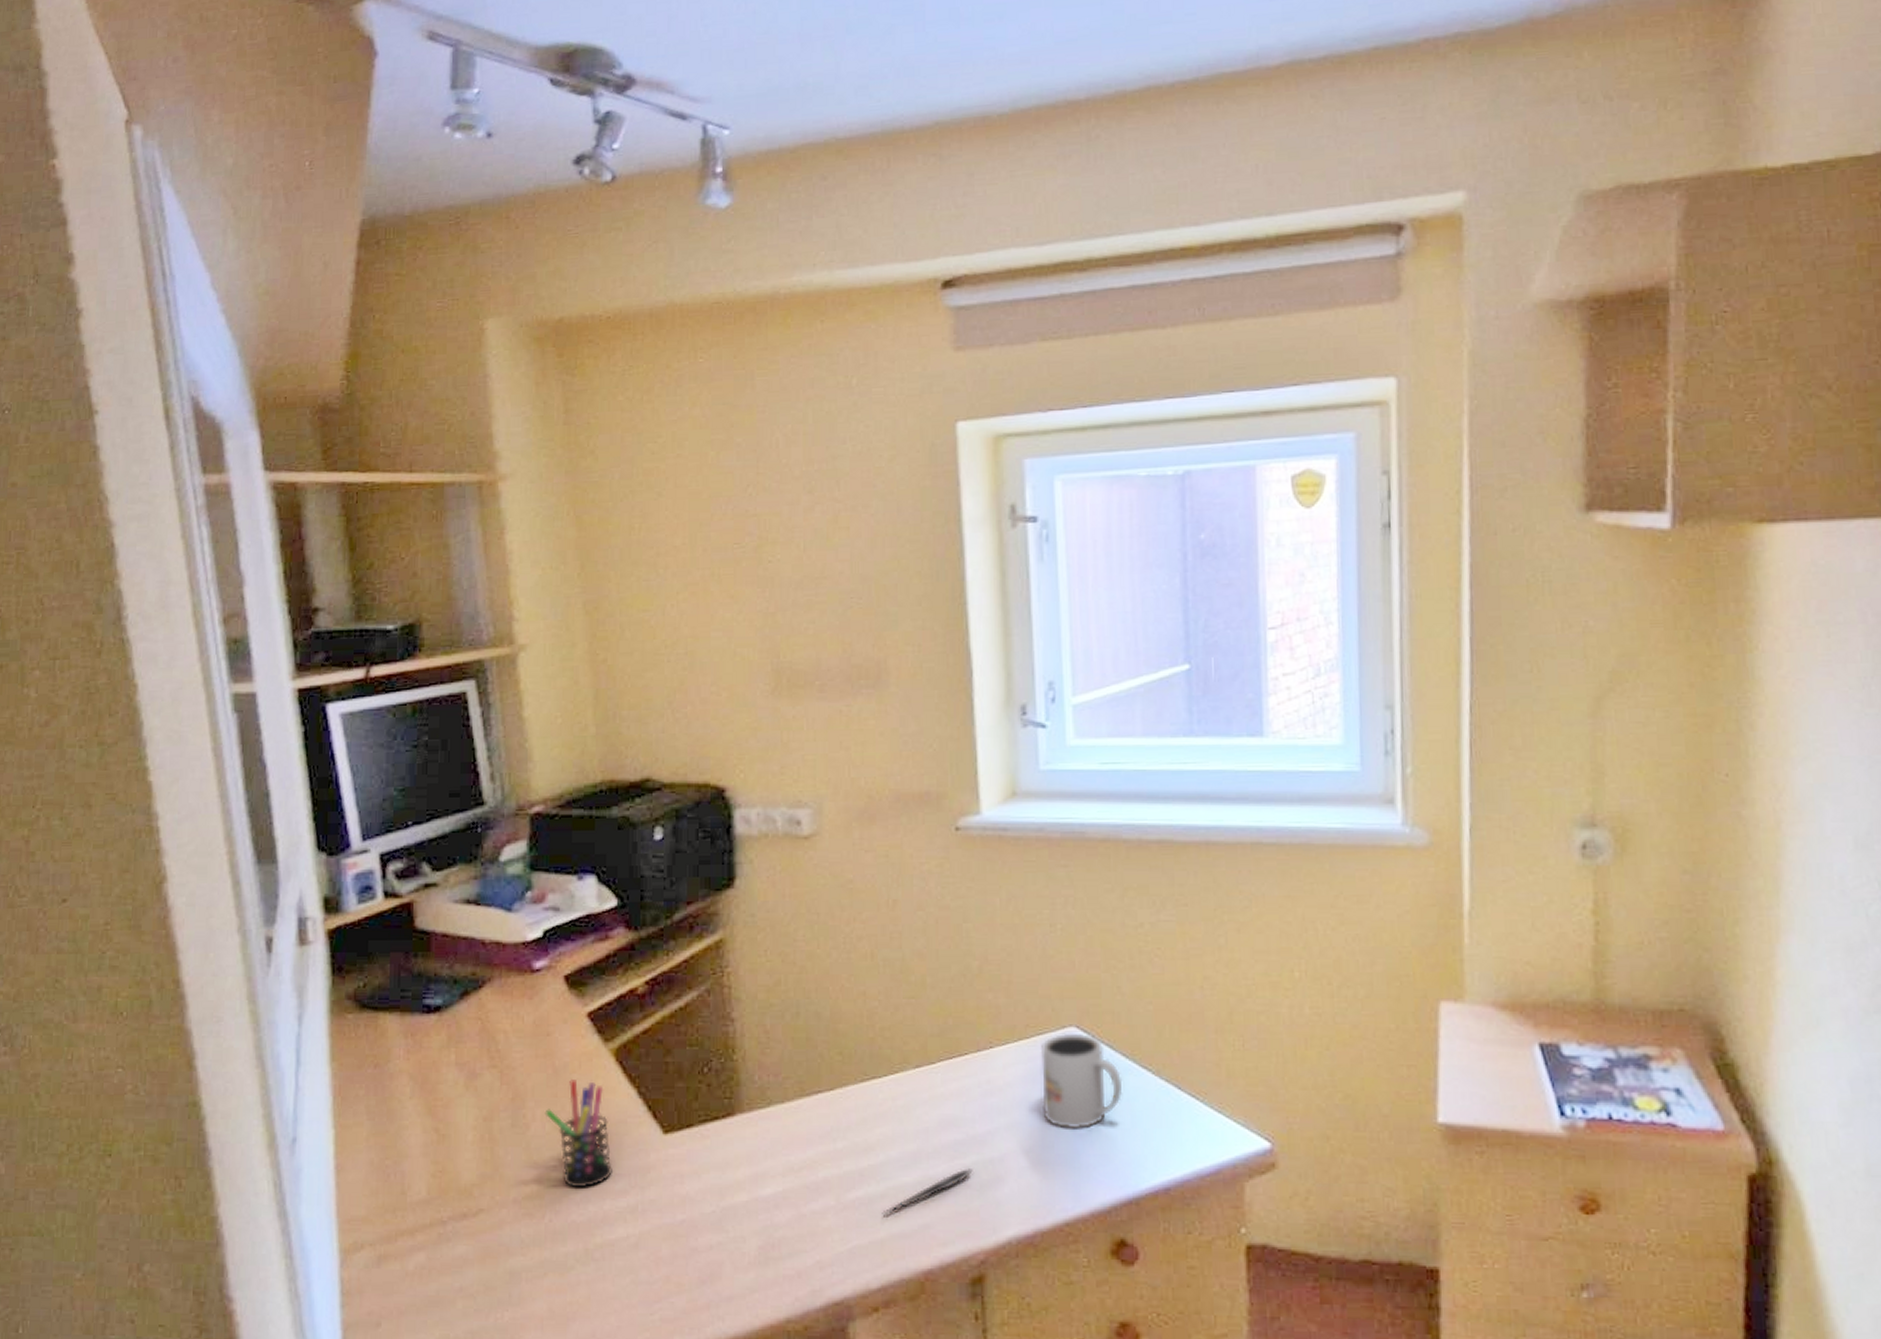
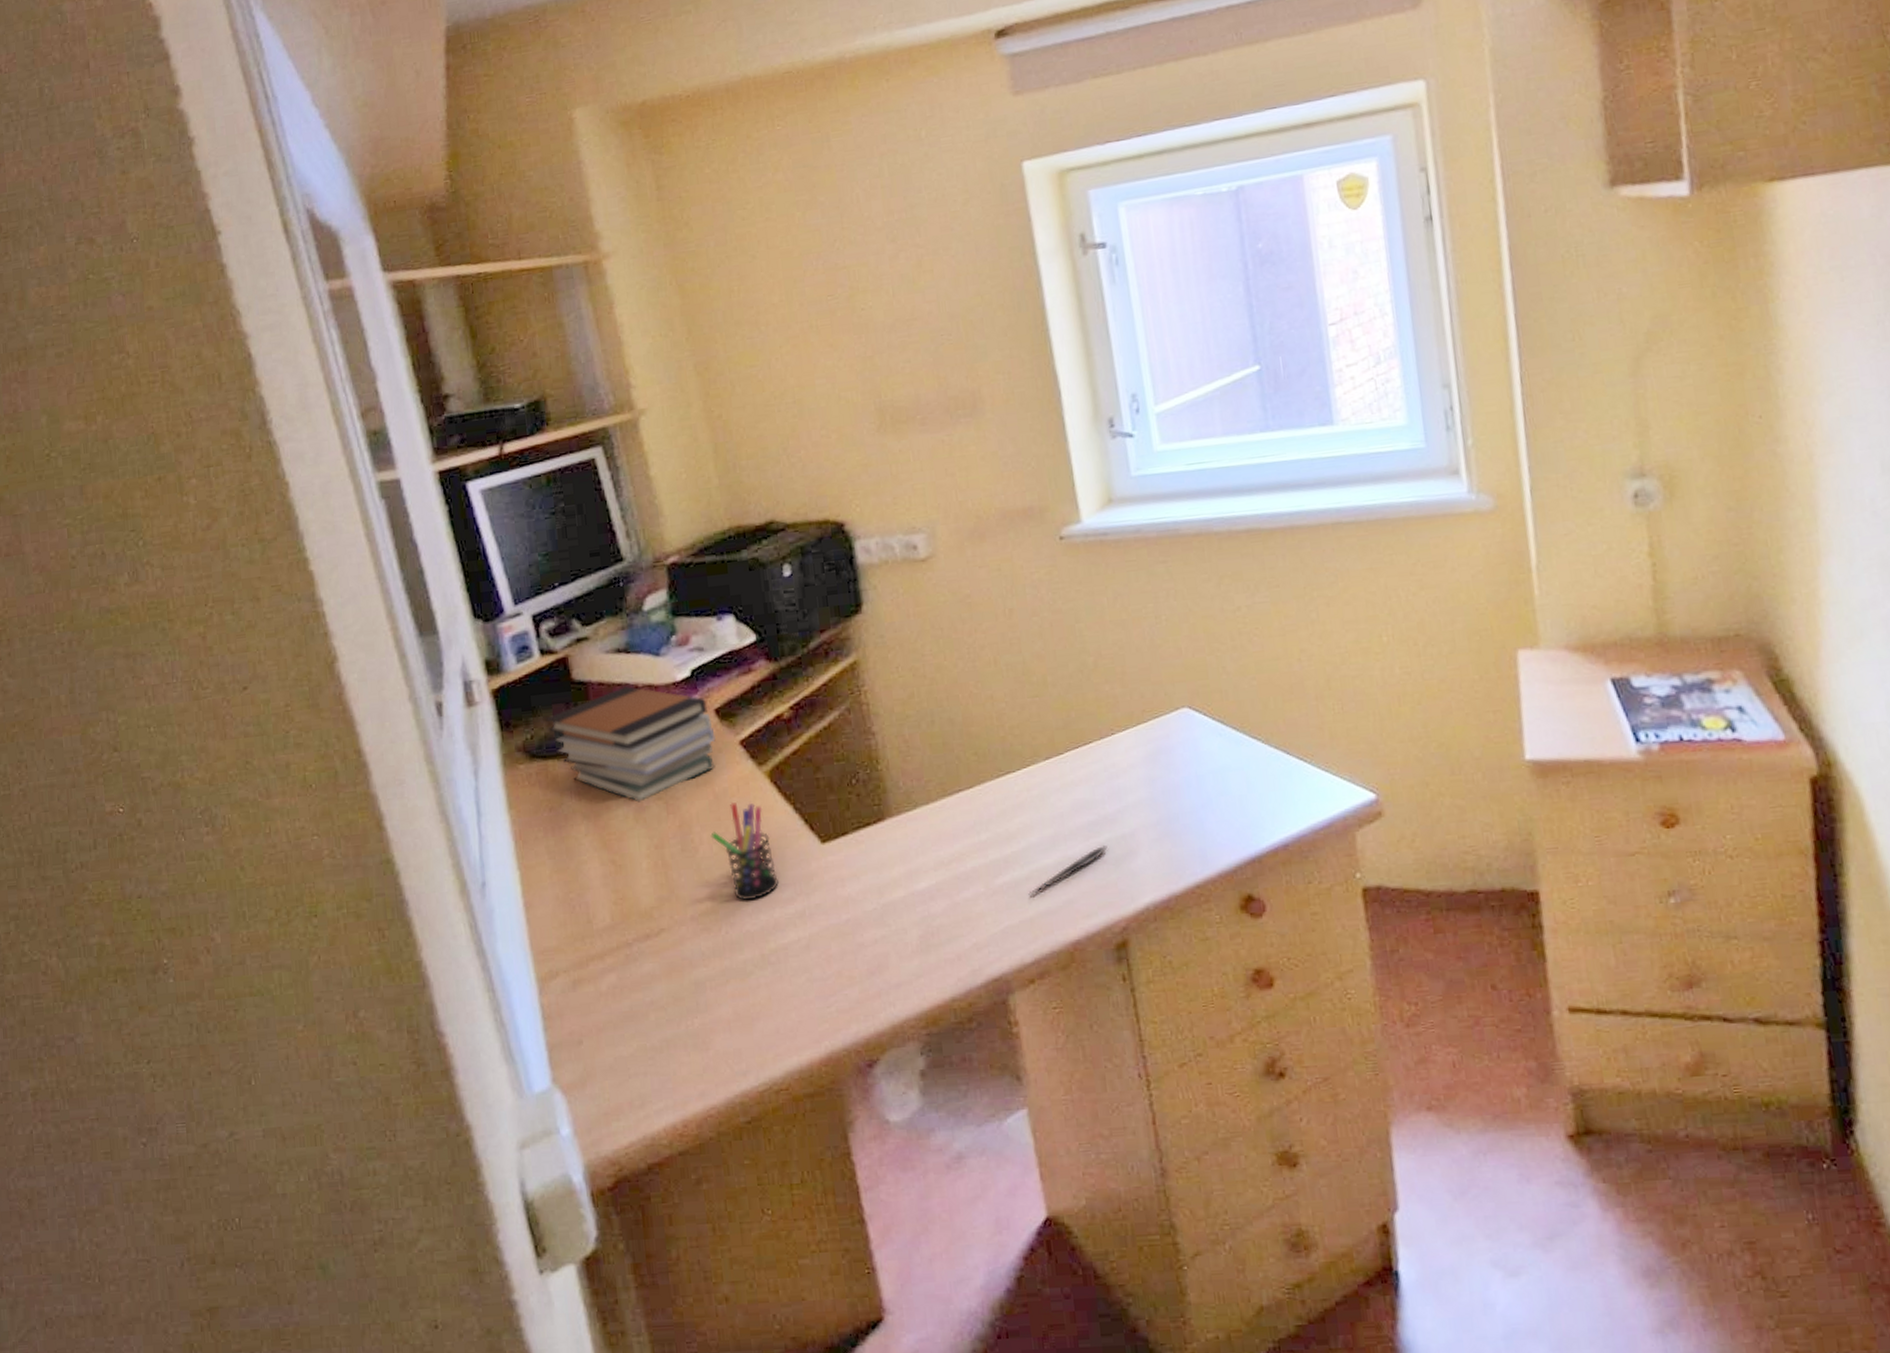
book stack: none [381,940,562,1068] -> present [545,685,716,802]
mug: present [1041,1032,1123,1129] -> none [1158,713,1237,801]

